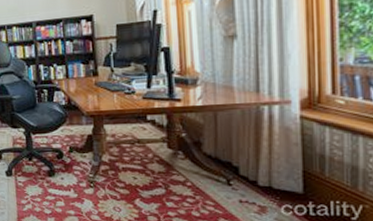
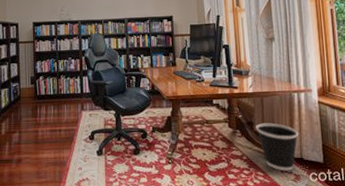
wastebasket: none [205,143,268,201] -> present [256,123,299,171]

